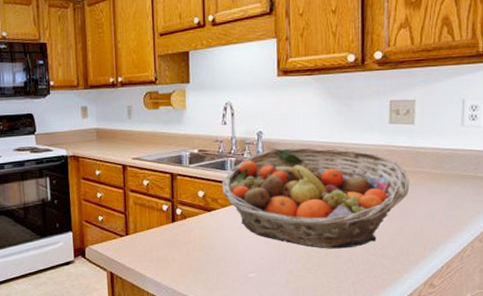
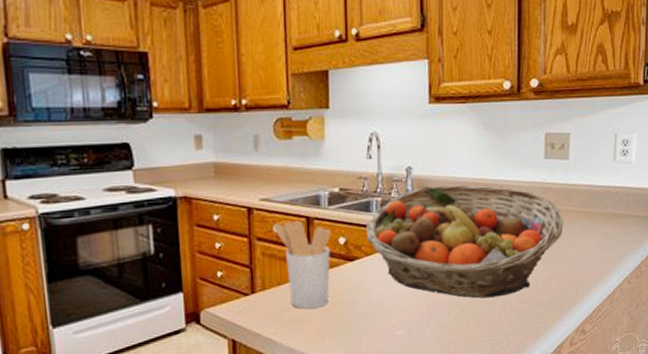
utensil holder: none [143,176,192,250] -> present [273,220,331,309]

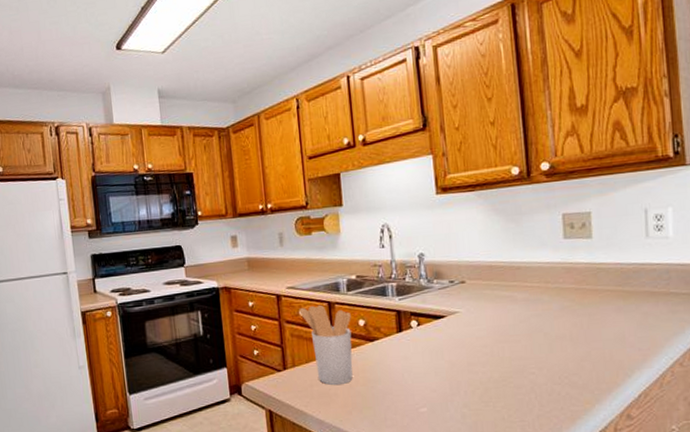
fruit basket: present [365,185,564,299] -> none [383,268,594,379]

